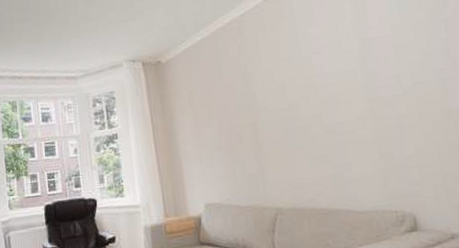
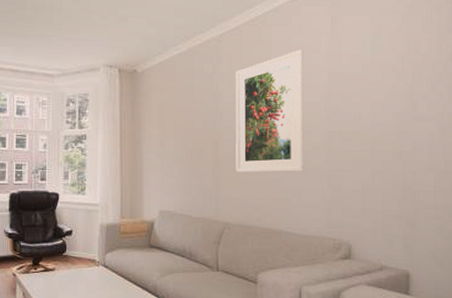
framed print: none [263,19,352,153] -> present [236,49,305,173]

